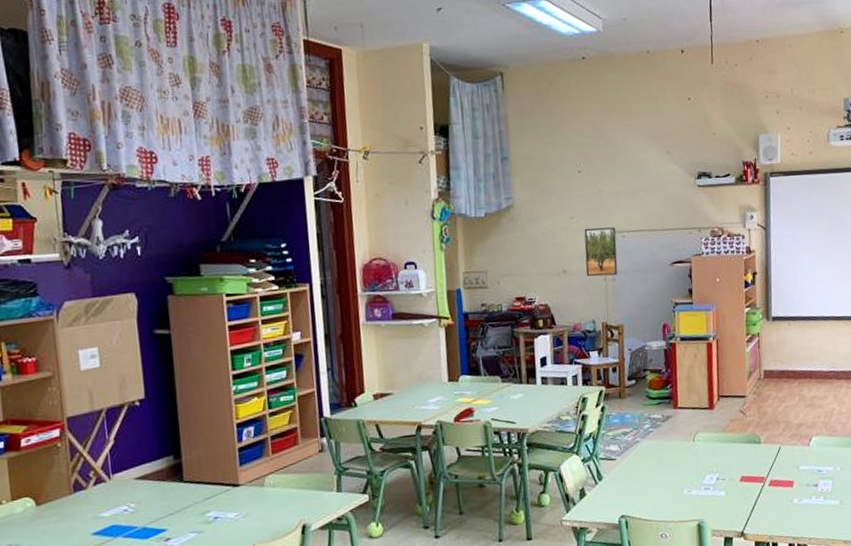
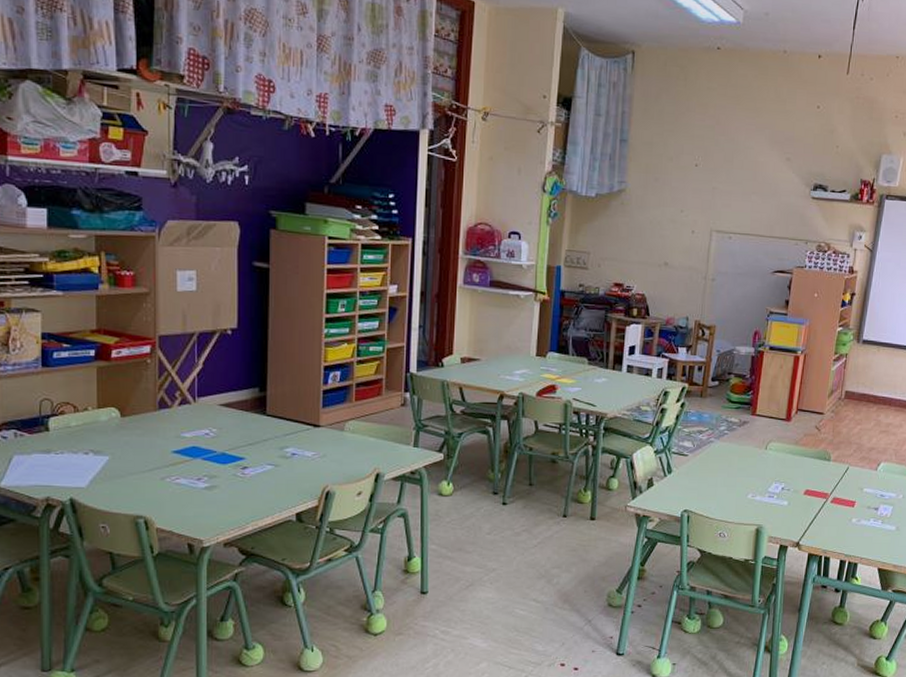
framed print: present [584,227,618,277] -> none [687,224,723,275]

